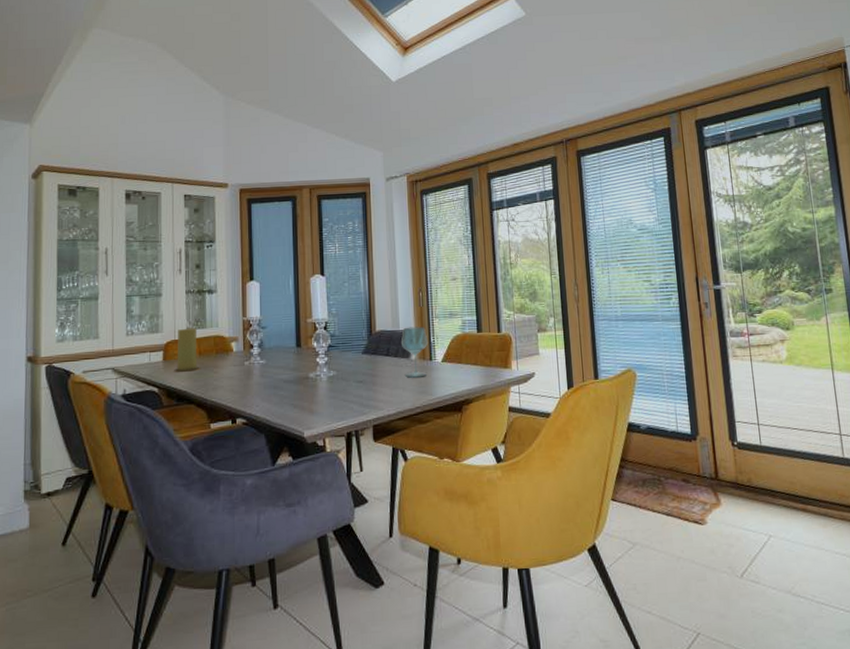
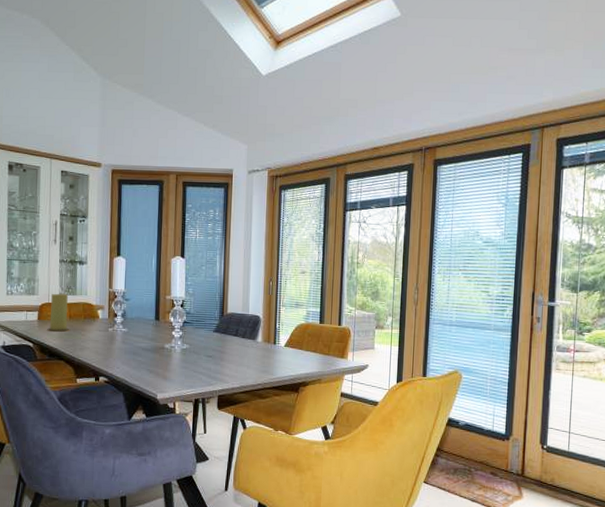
wine glass: present [400,326,429,378] -> none [249,312,274,358]

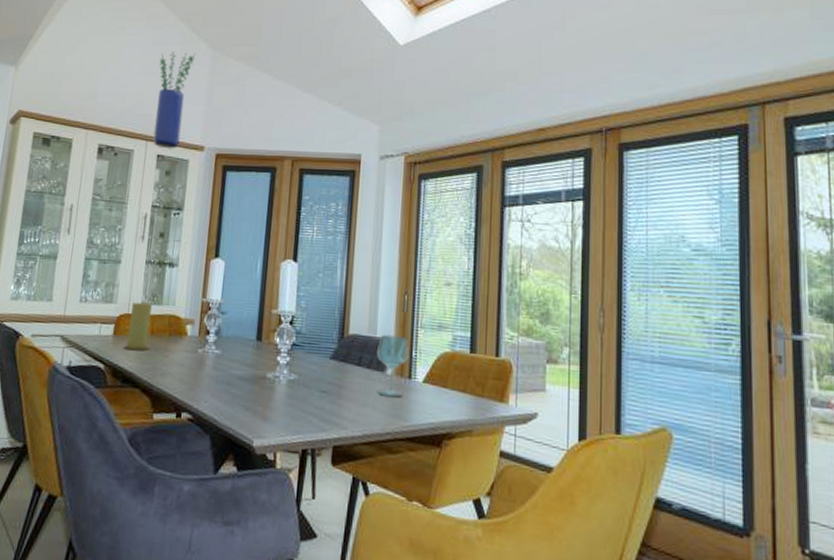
vase: none [56,78,88,166] -> present [153,51,196,149]
wine glass: none [249,312,274,358] -> present [376,334,410,398]

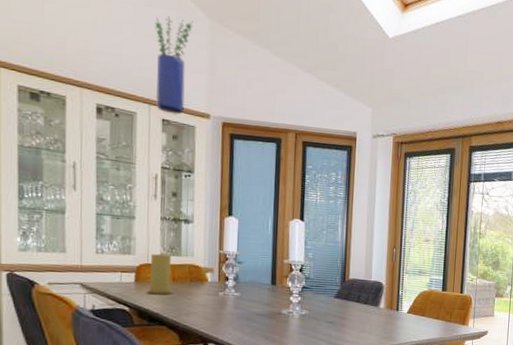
wine glass: present [376,334,410,398] -> none [371,278,397,325]

